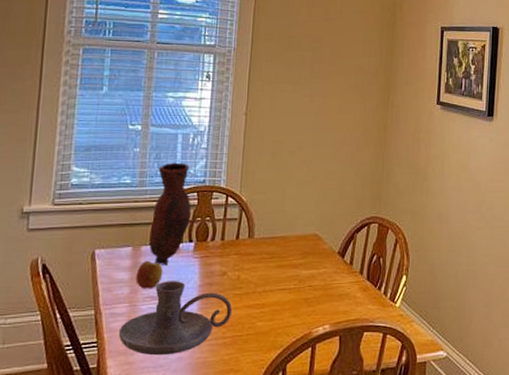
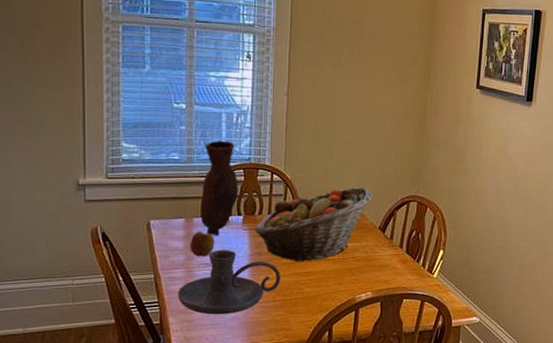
fruit basket: none [206,209,332,292] -> present [254,187,373,261]

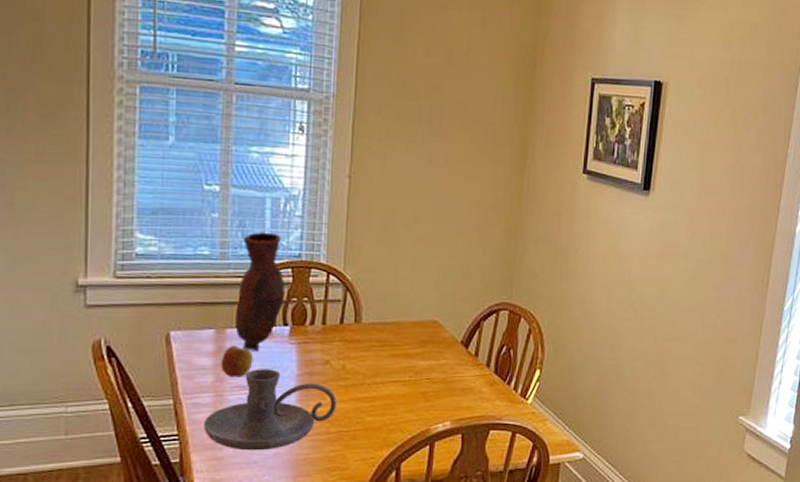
fruit basket: present [254,187,373,261] -> none [304,292,454,383]

